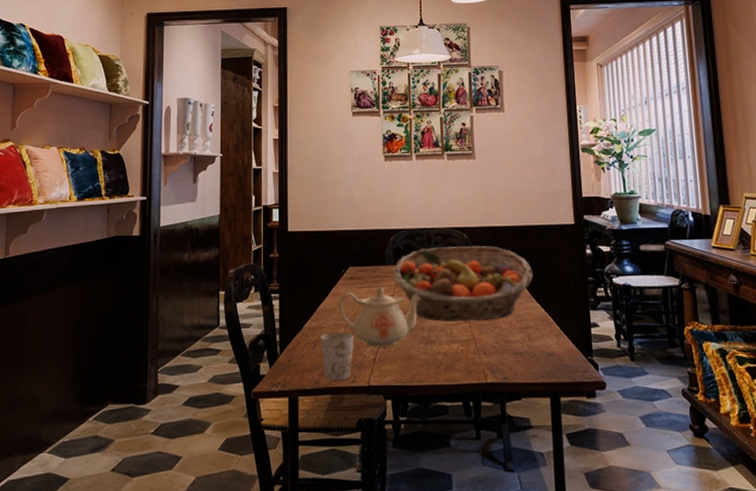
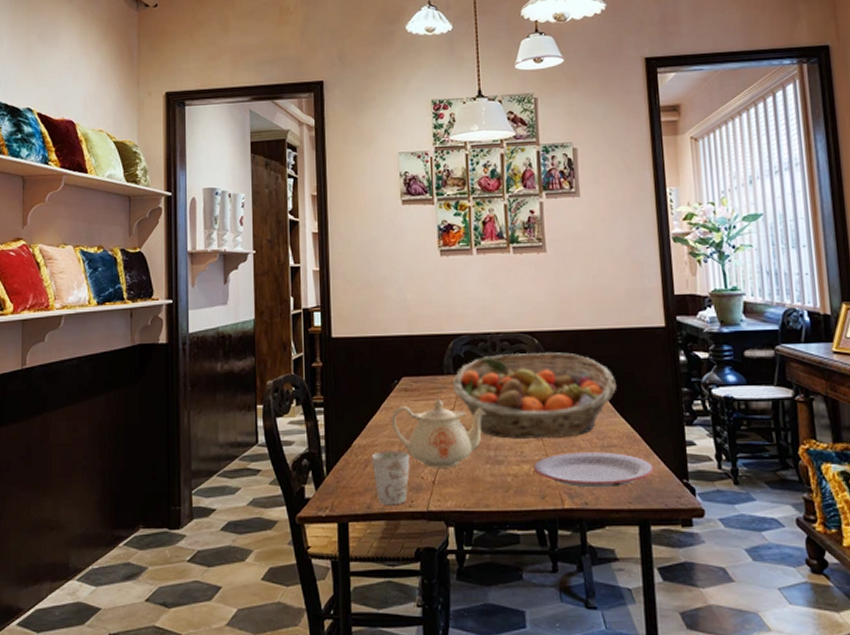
plate: none [461,332,563,365] -> present [533,452,653,488]

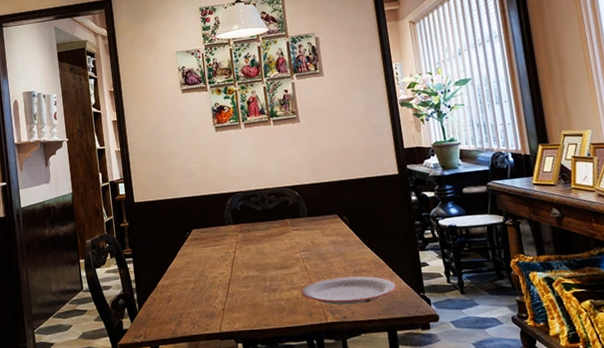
mug: present [371,450,409,506] -> none [173,287,204,331]
teapot: present [392,398,487,468] -> none [186,244,261,299]
fruit basket: present [452,352,616,440] -> none [232,201,363,272]

